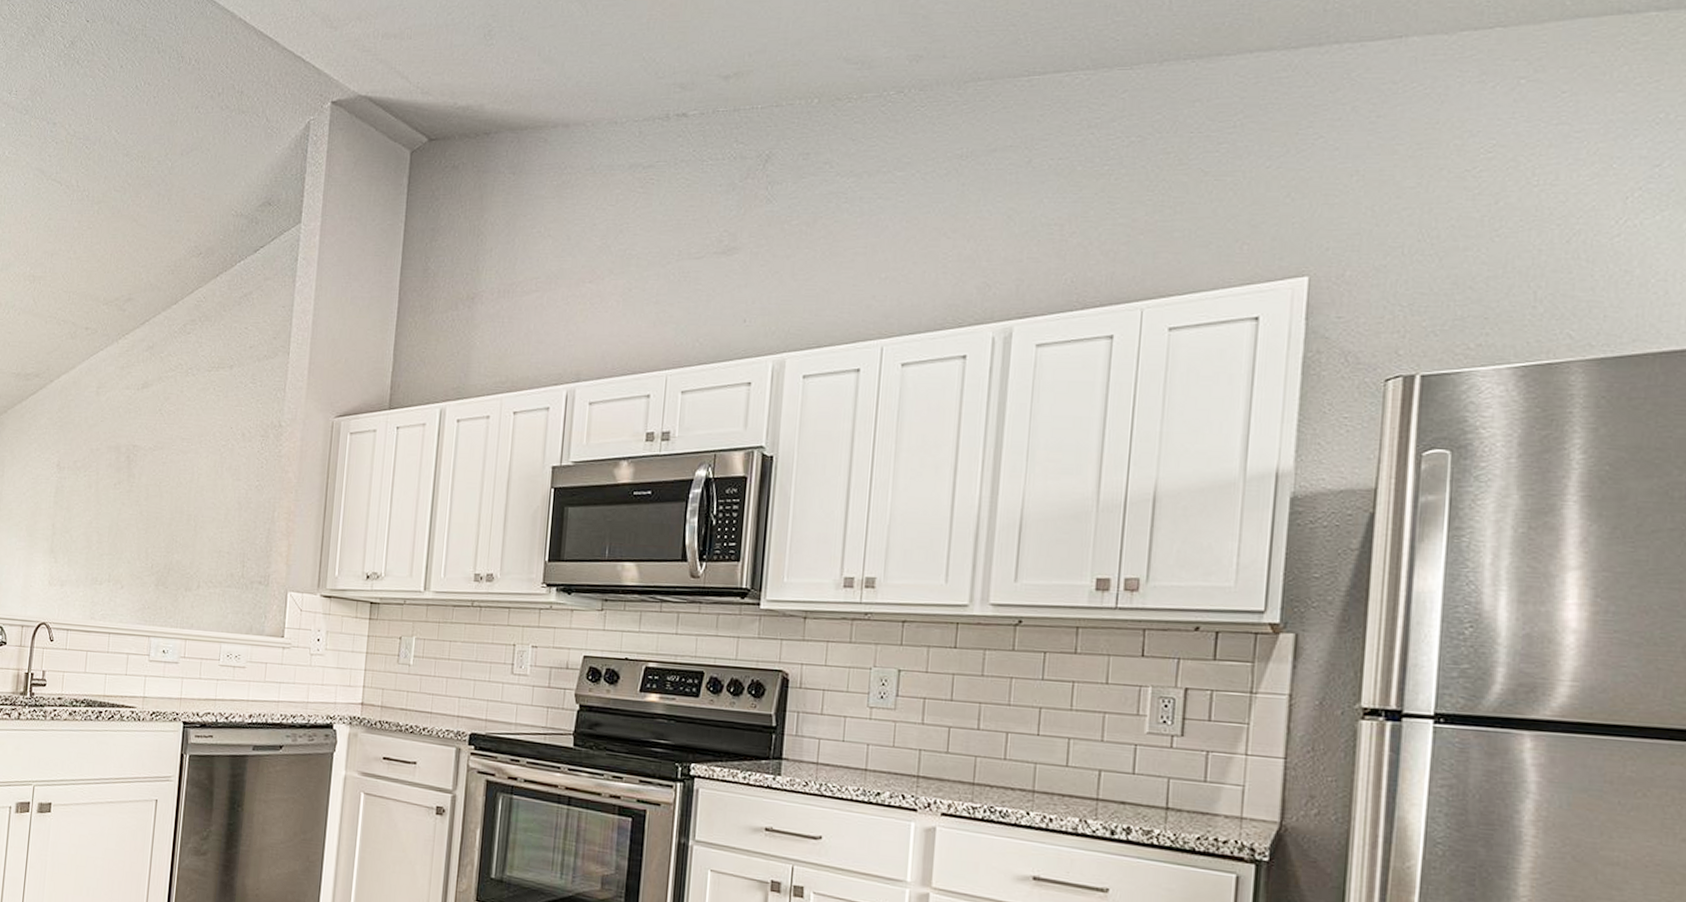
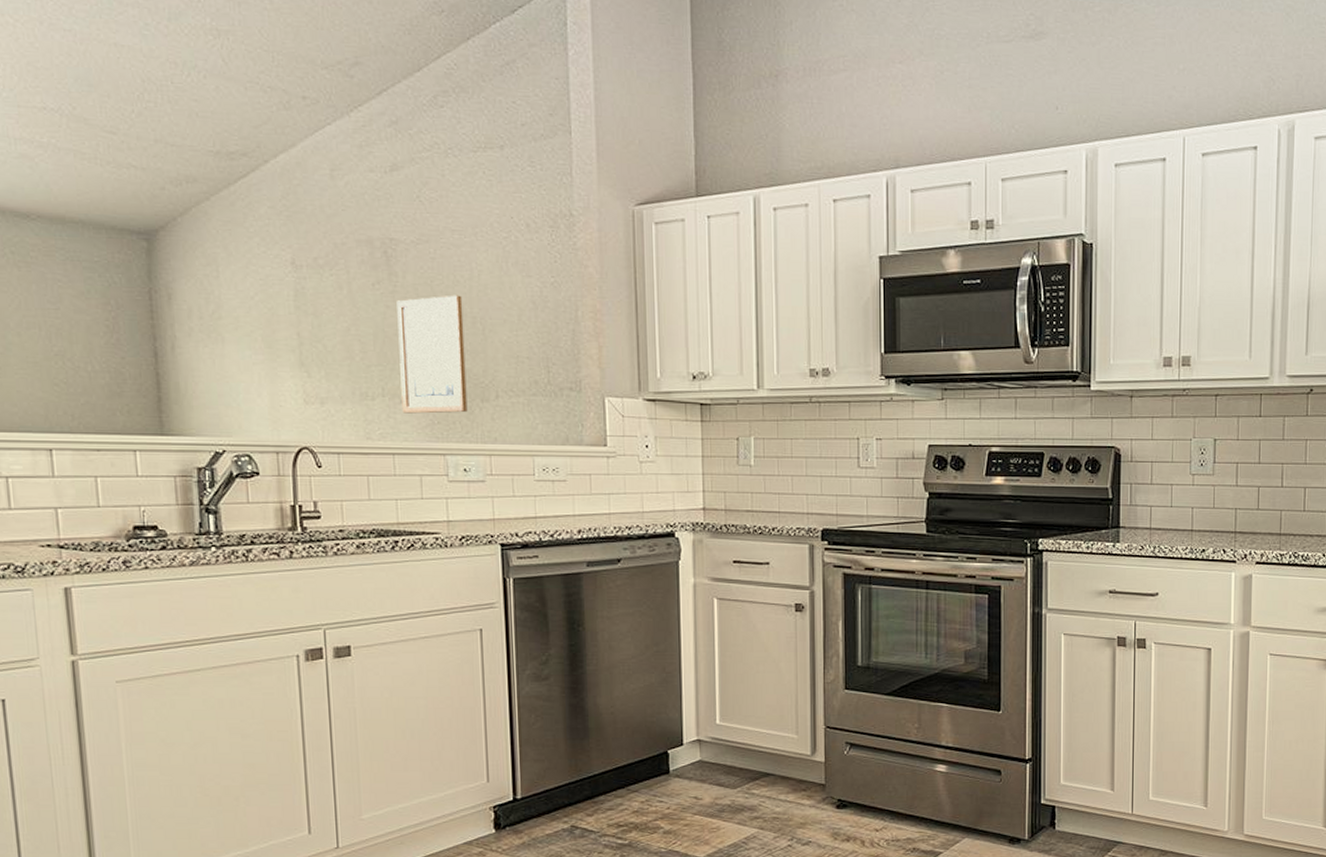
wall art: none [121,495,183,600] -> present [397,295,468,414]

